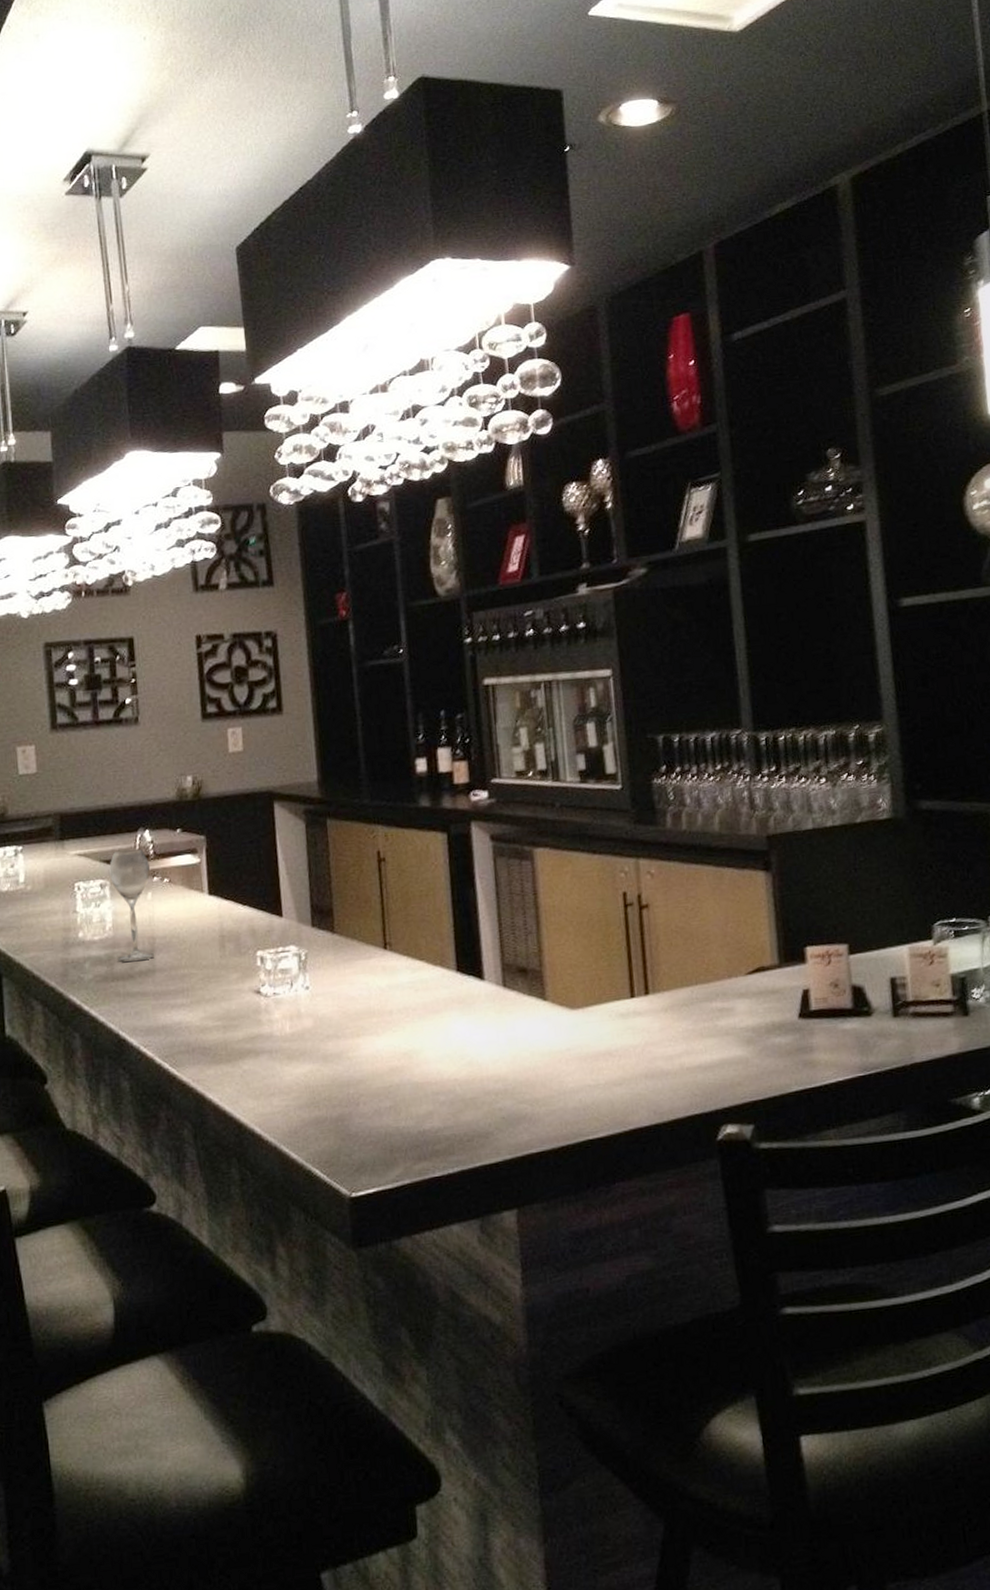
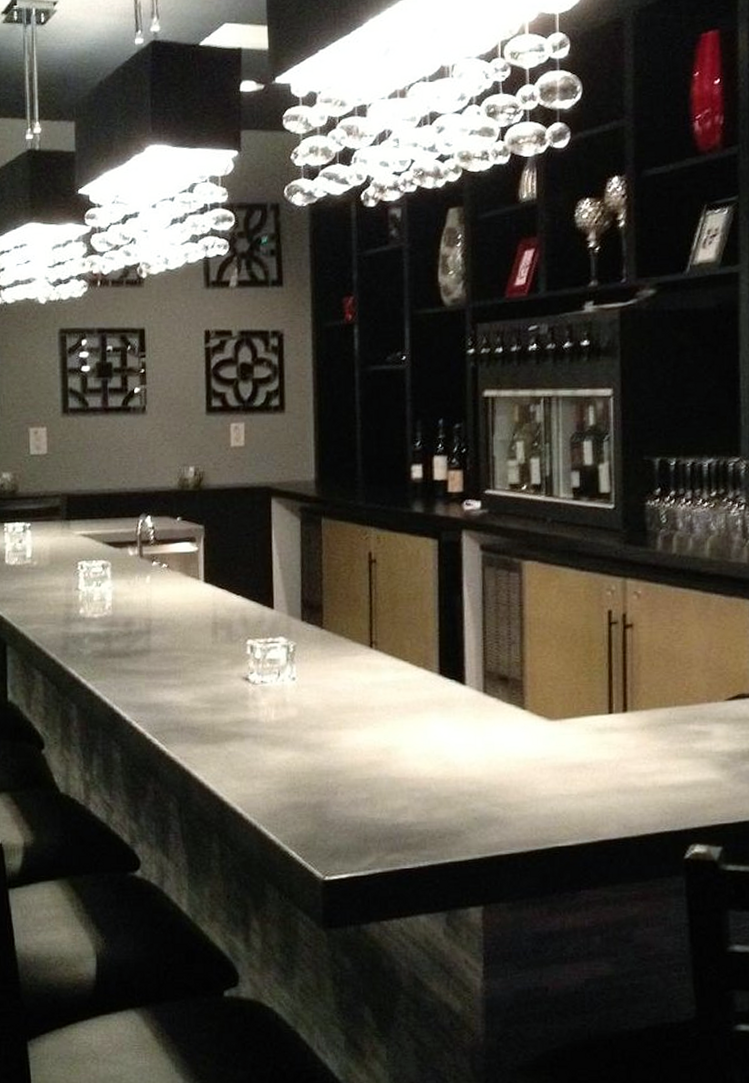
wineglass: present [108,848,154,962] -> none [110,533,151,641]

